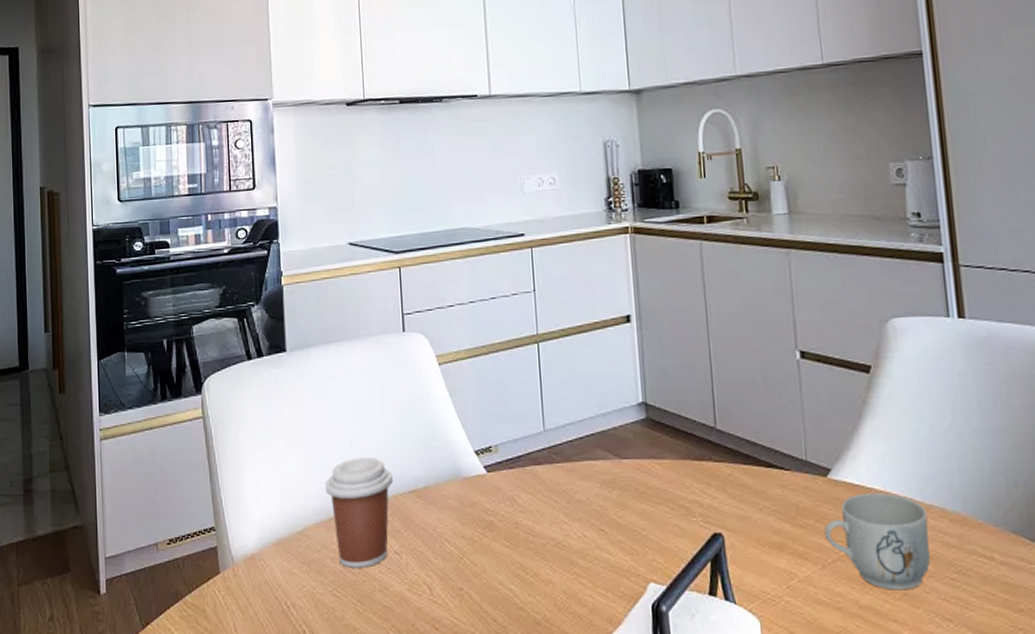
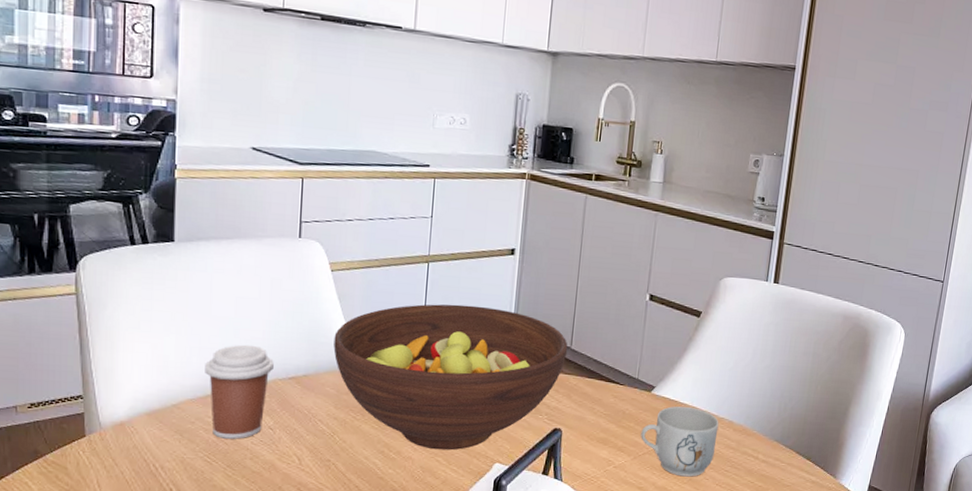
fruit bowl: none [450,387,713,569] -> present [333,304,568,450]

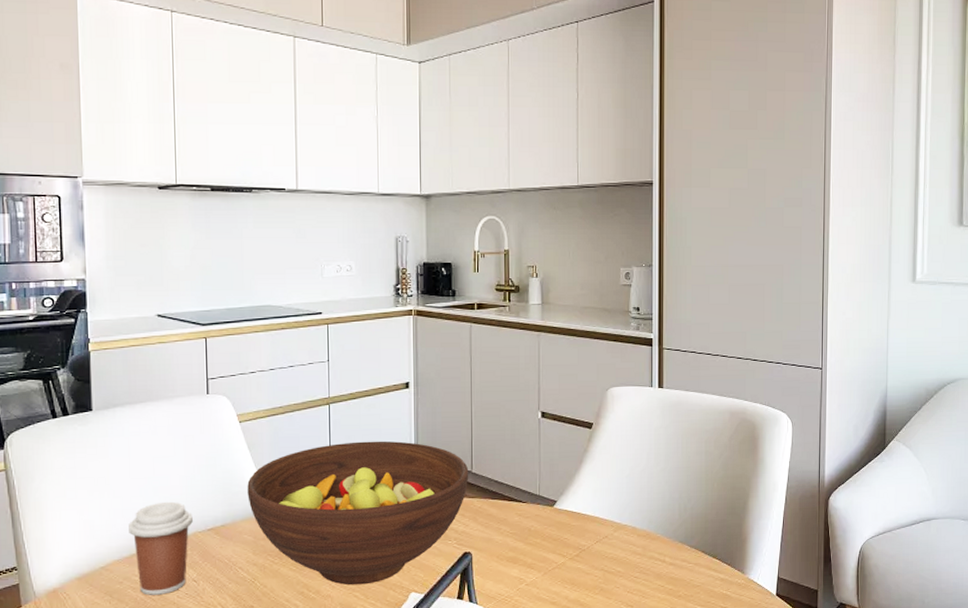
mug: present [641,406,719,477] -> none [548,517,623,588]

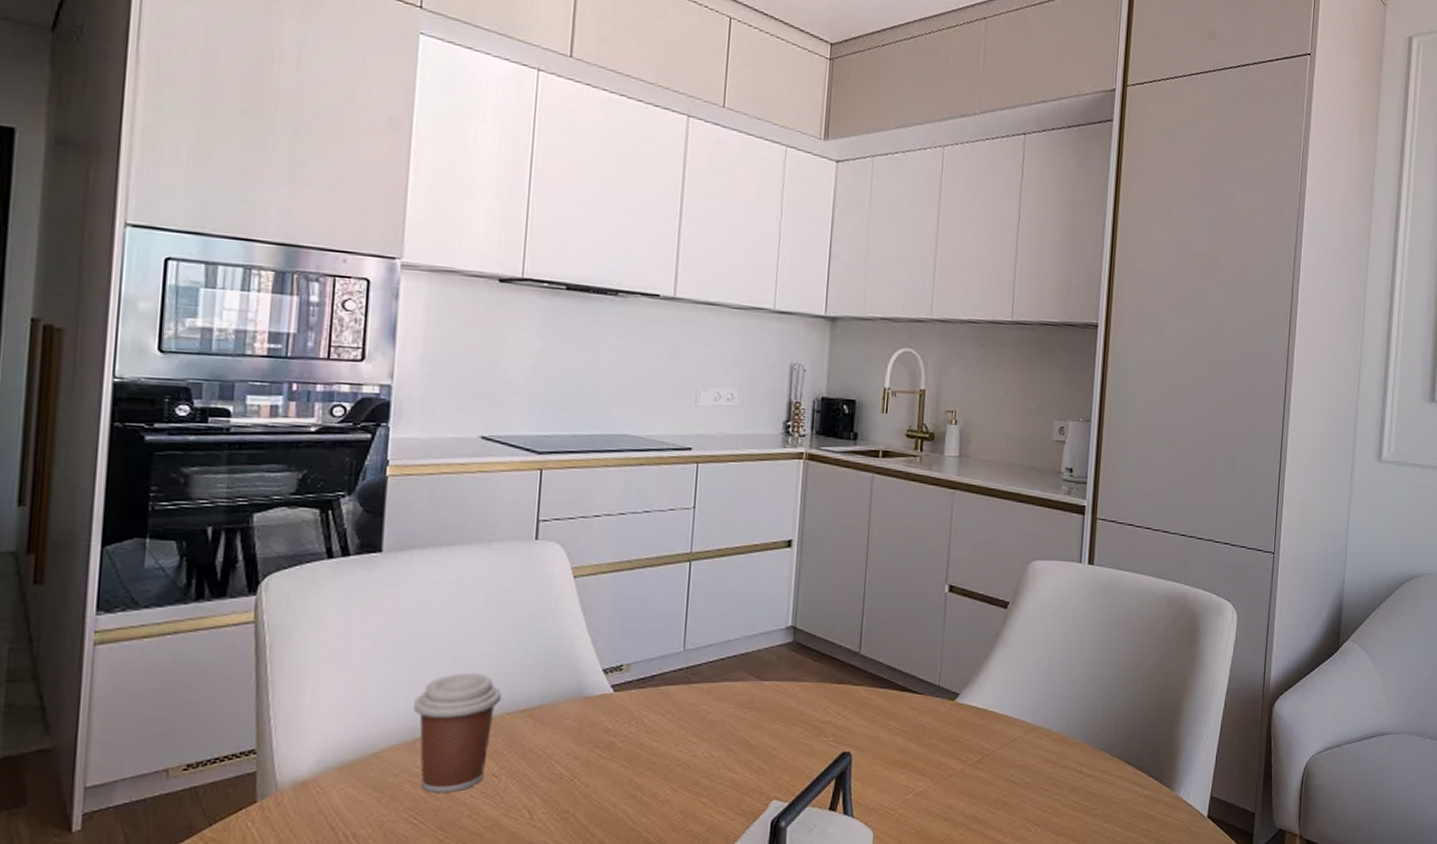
fruit bowl: present [247,440,469,586] -> none [575,609,856,789]

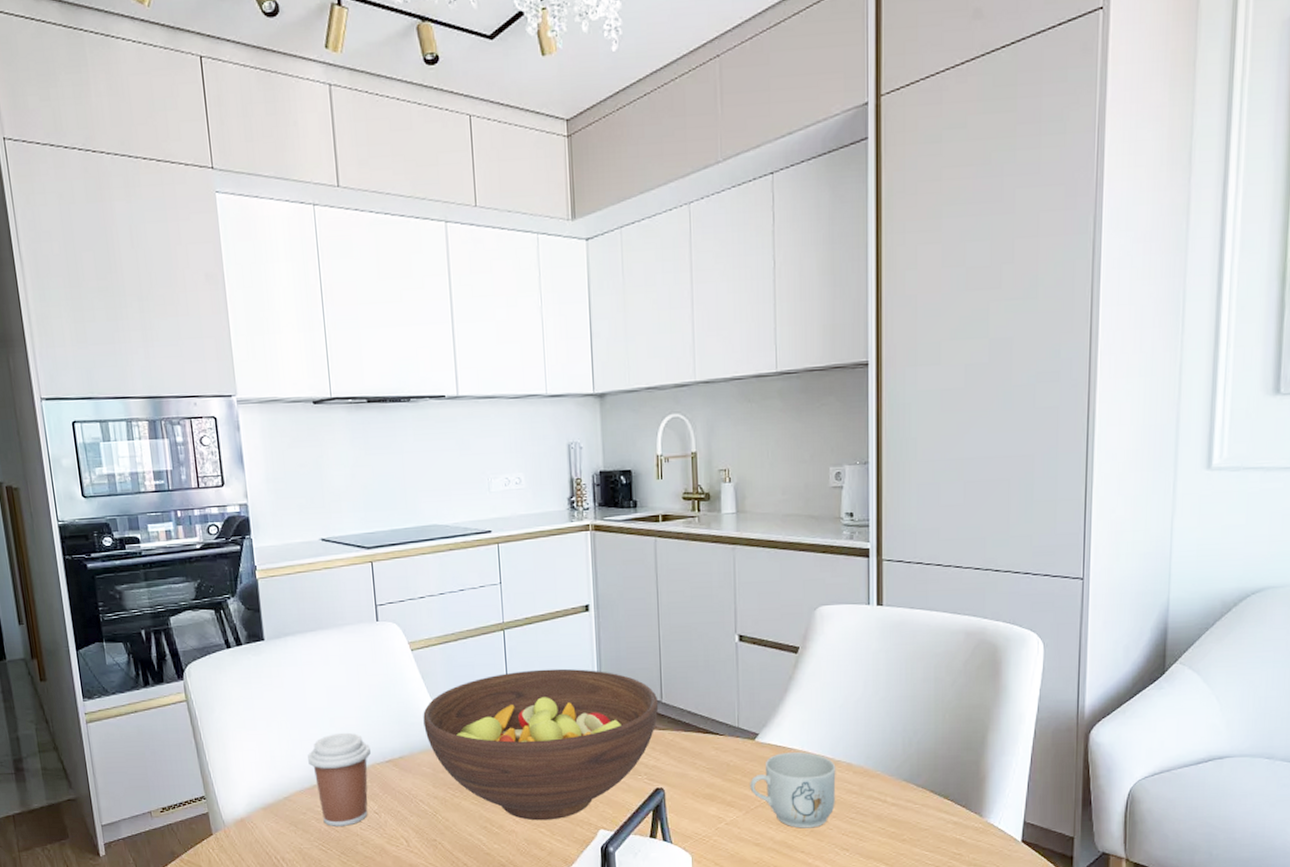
fruit bowl: none [575,609,856,789] -> present [423,668,659,821]
mug: none [945,715,1035,801] -> present [750,751,836,828]

